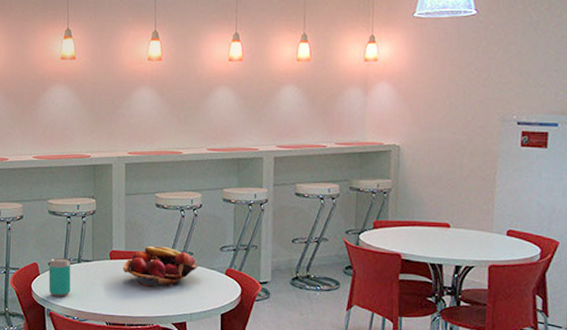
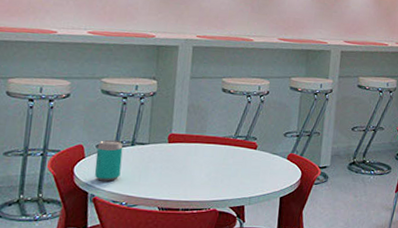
fruit basket: present [123,246,199,287] -> none [181,130,261,171]

